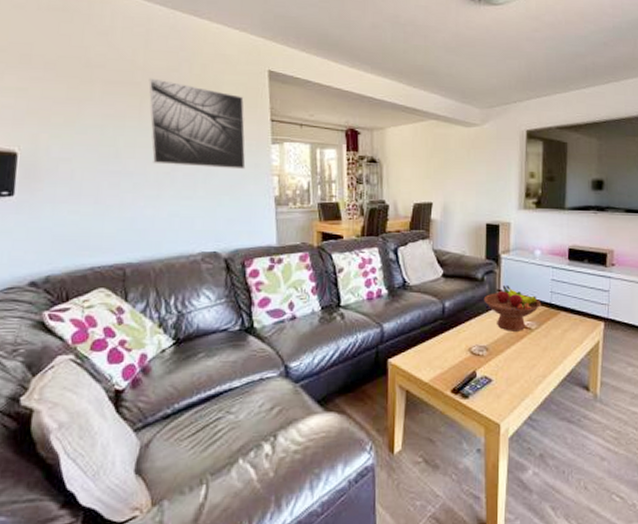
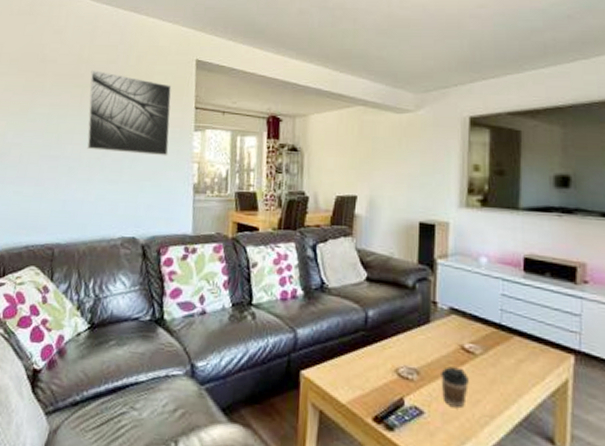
fruit bowl: present [483,284,541,331] -> none [414,296,487,355]
coffee cup: none [505,341,527,372] -> present [441,366,469,407]

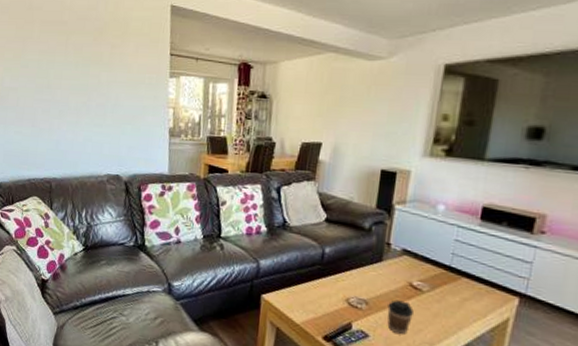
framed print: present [87,70,172,156] -> none [73,17,148,102]

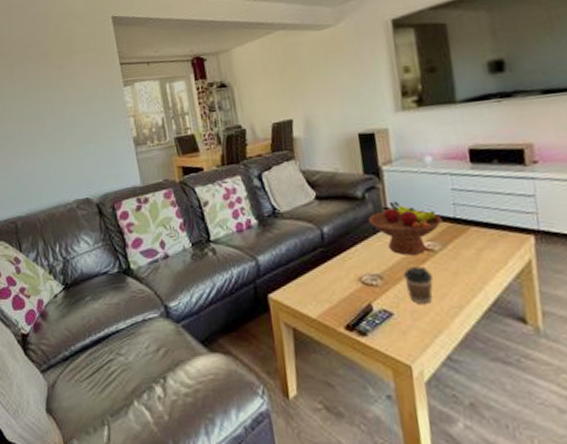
fruit bowl: none [368,238,437,291] -> present [368,200,442,256]

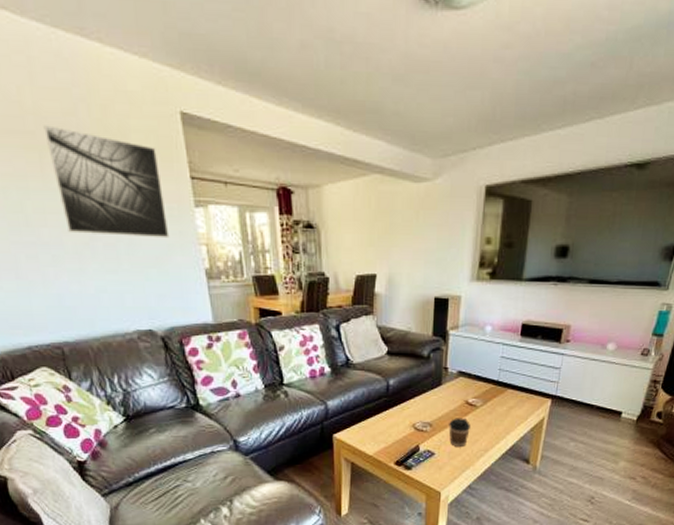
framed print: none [15,46,104,124] -> present [43,125,170,239]
fruit bowl: present [368,200,442,256] -> none [429,362,488,408]

